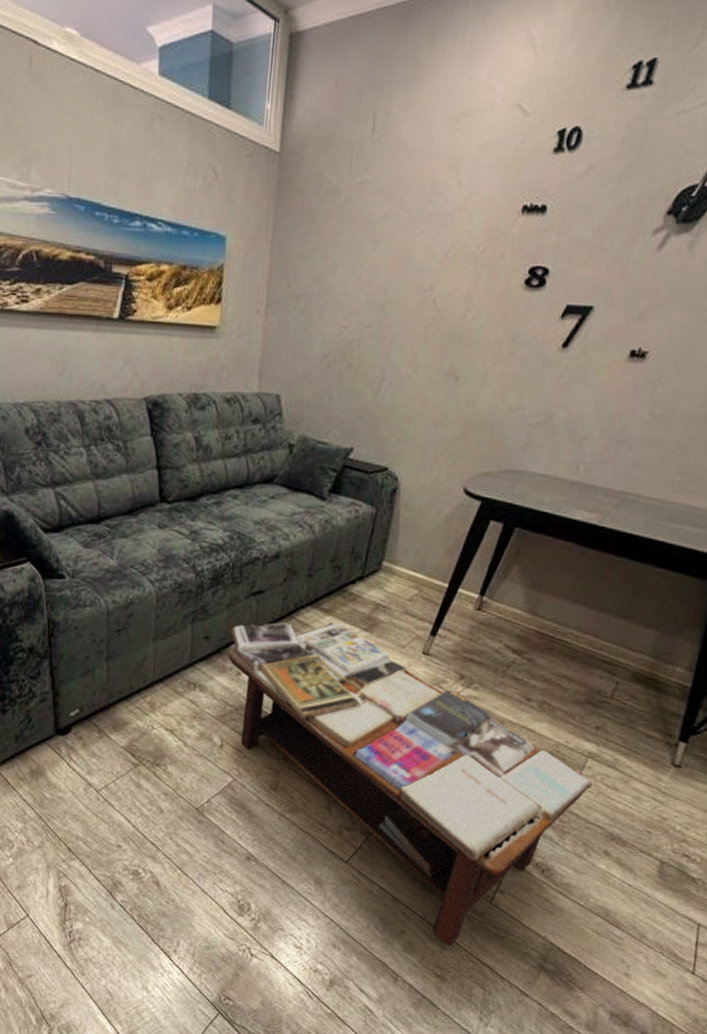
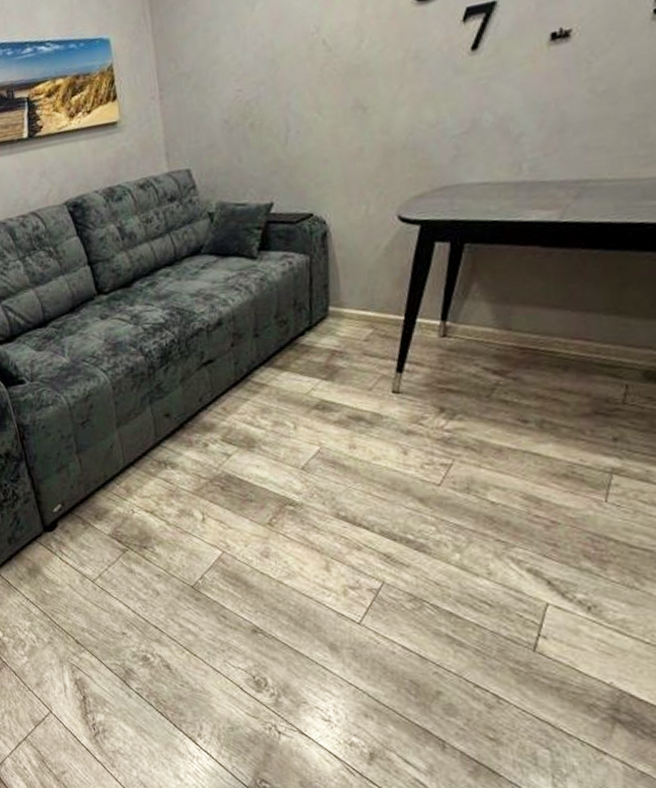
coffee table: present [227,622,593,946] -> none [189,377,627,704]

